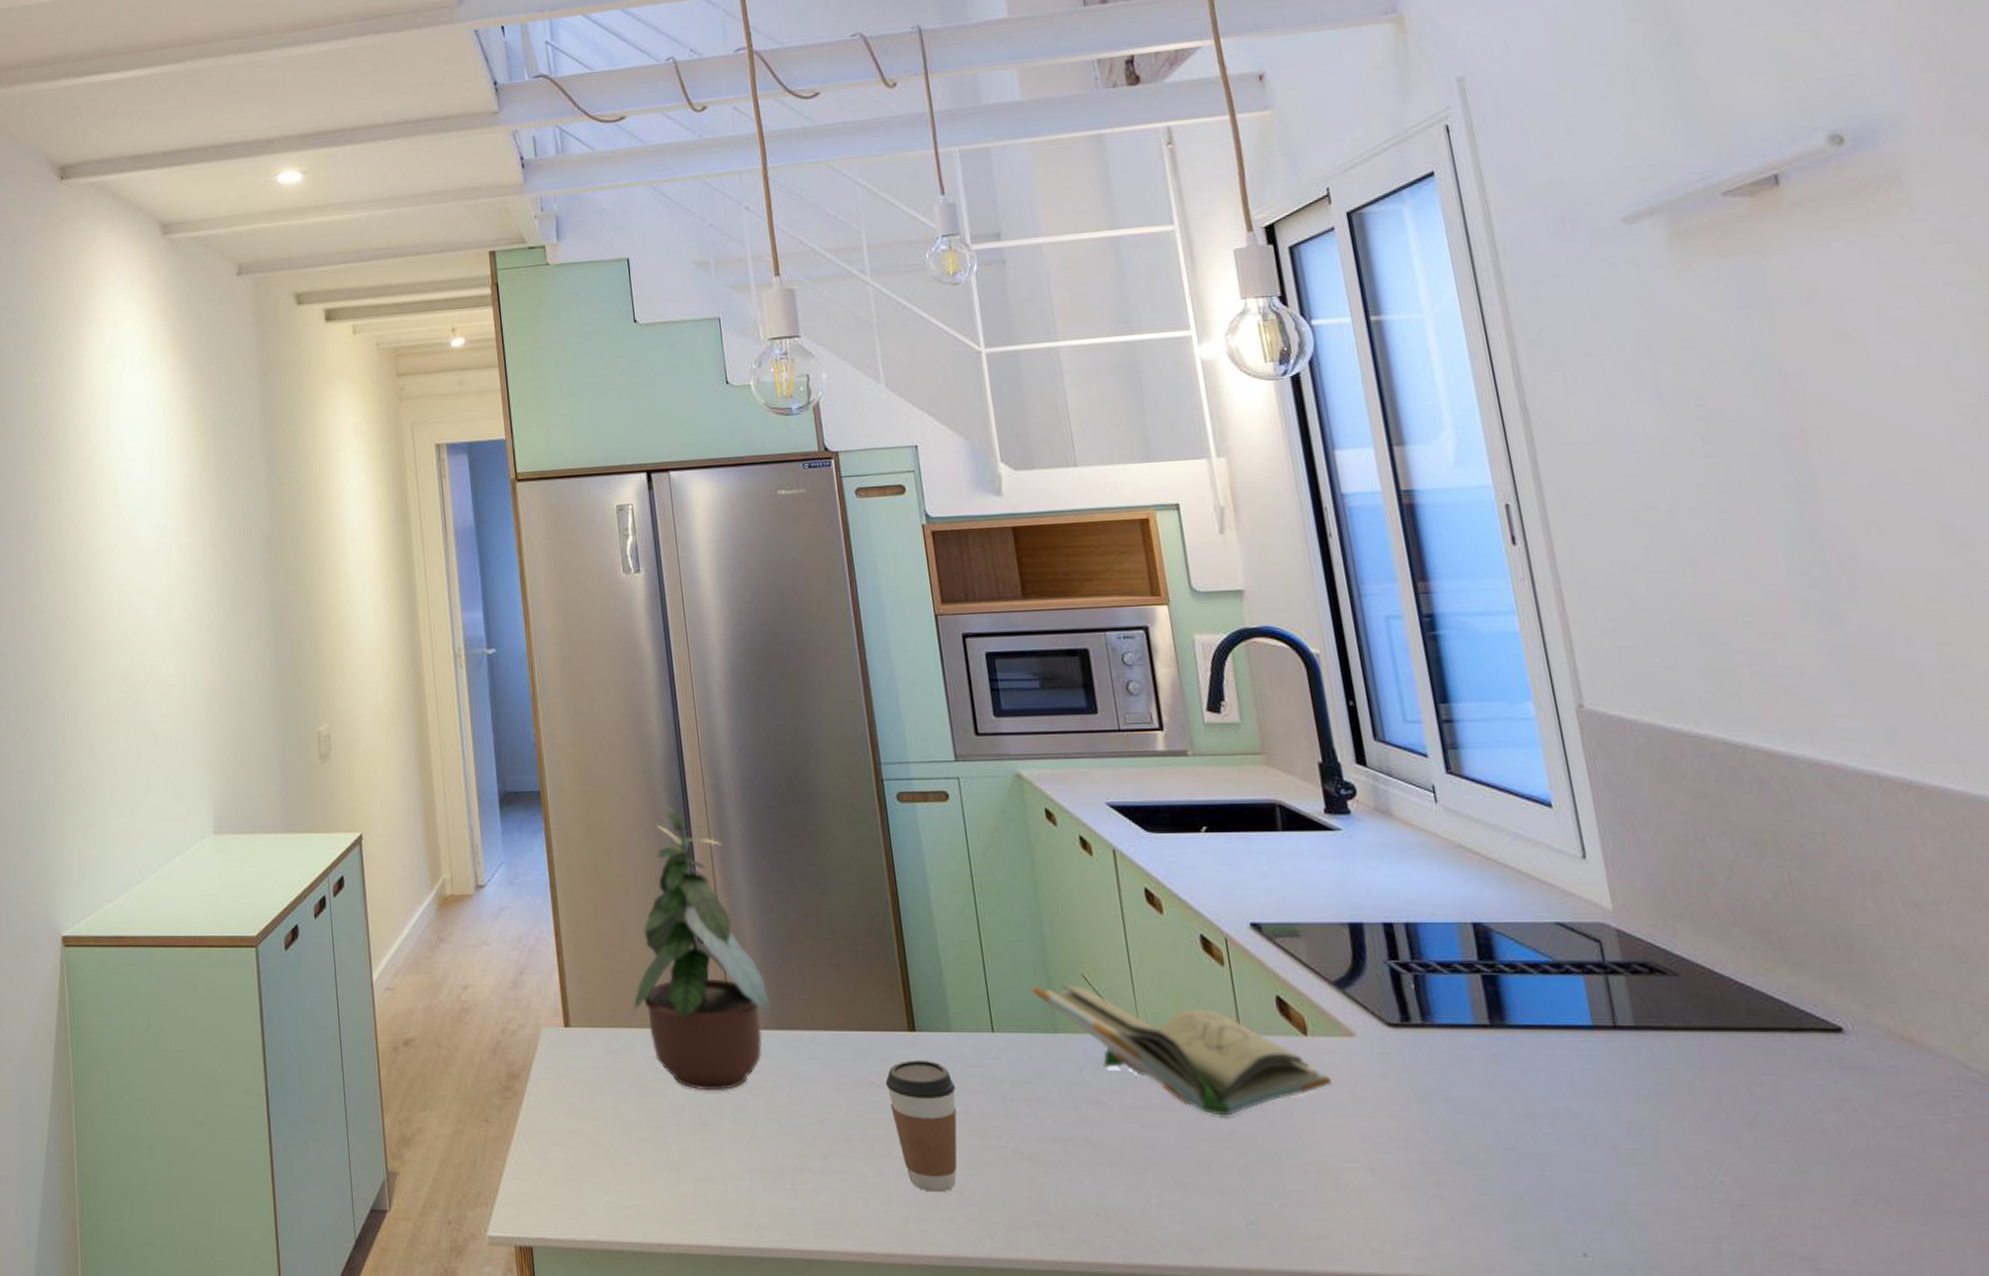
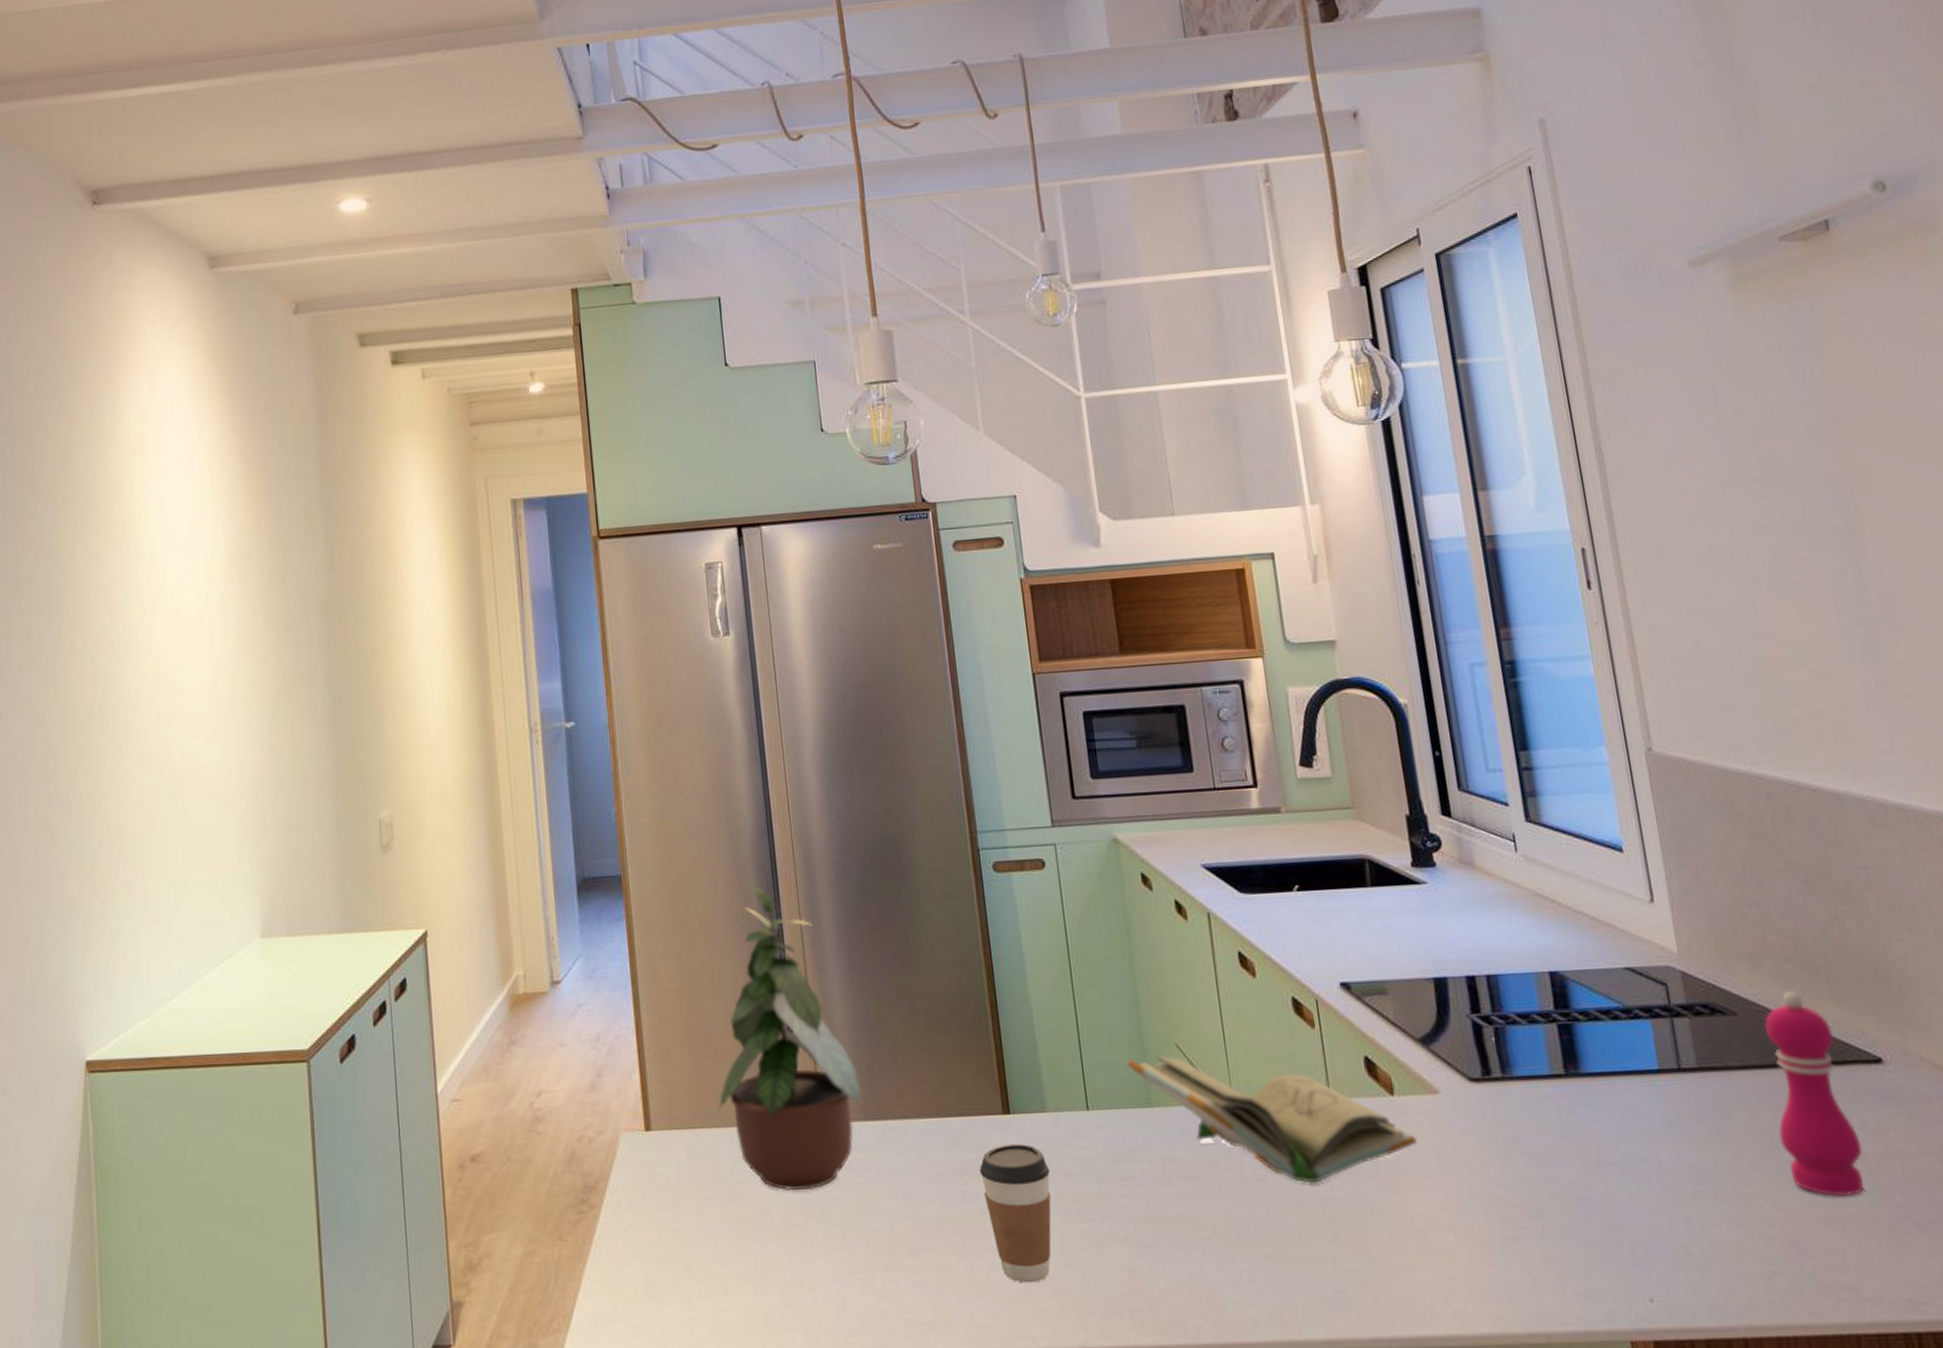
pepper mill: none [1709,954,1823,1167] -> present [1764,990,1865,1198]

